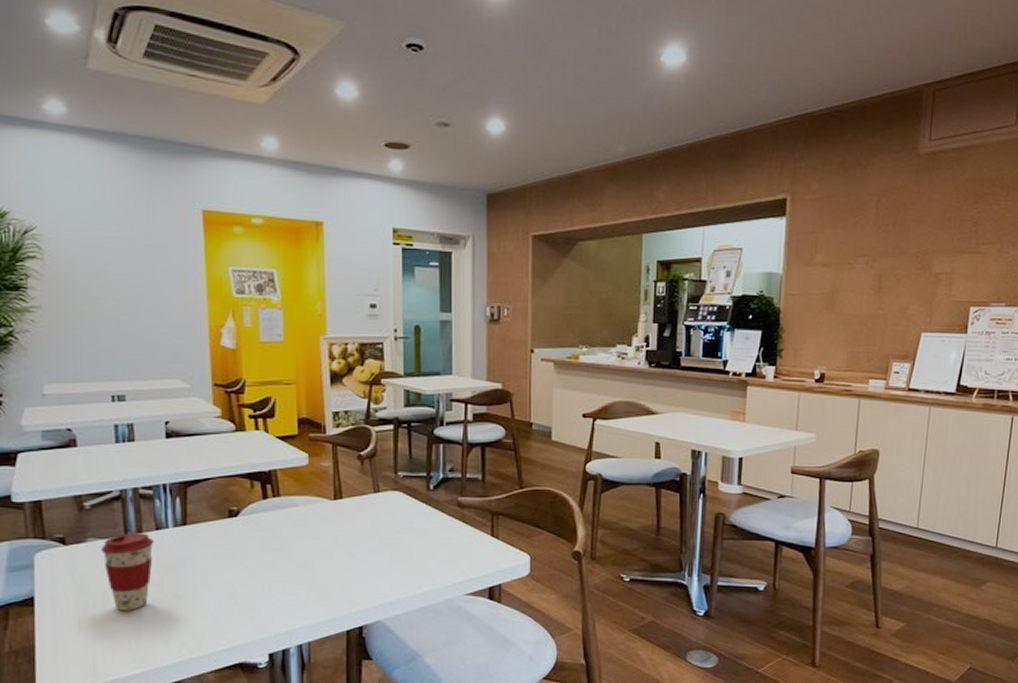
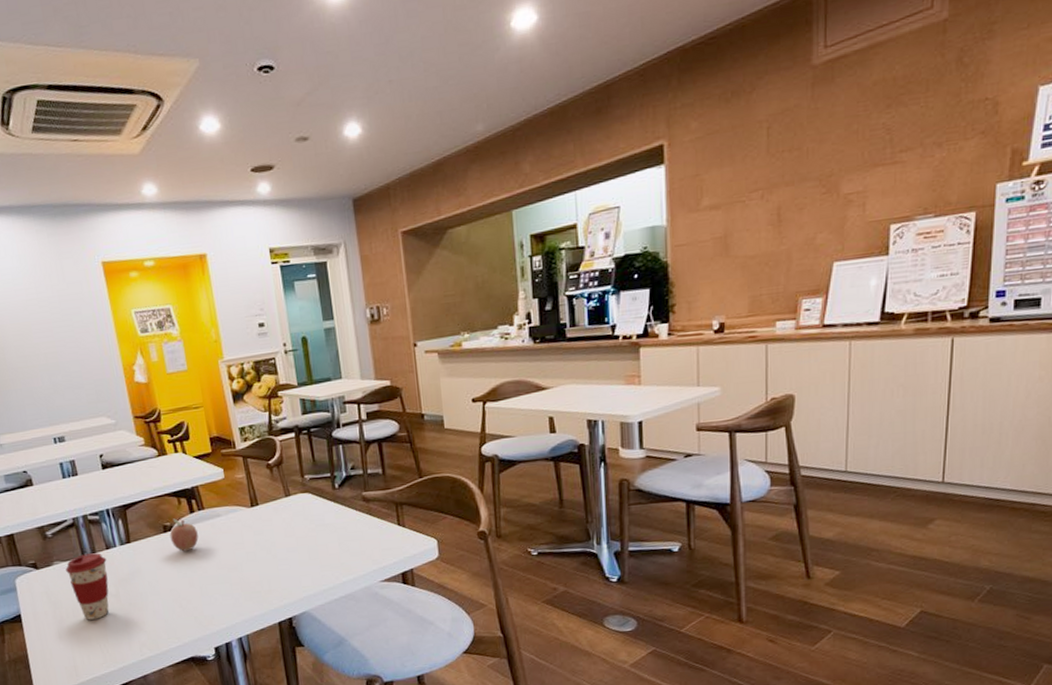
fruit: none [235,503,268,542] -> present [169,518,199,552]

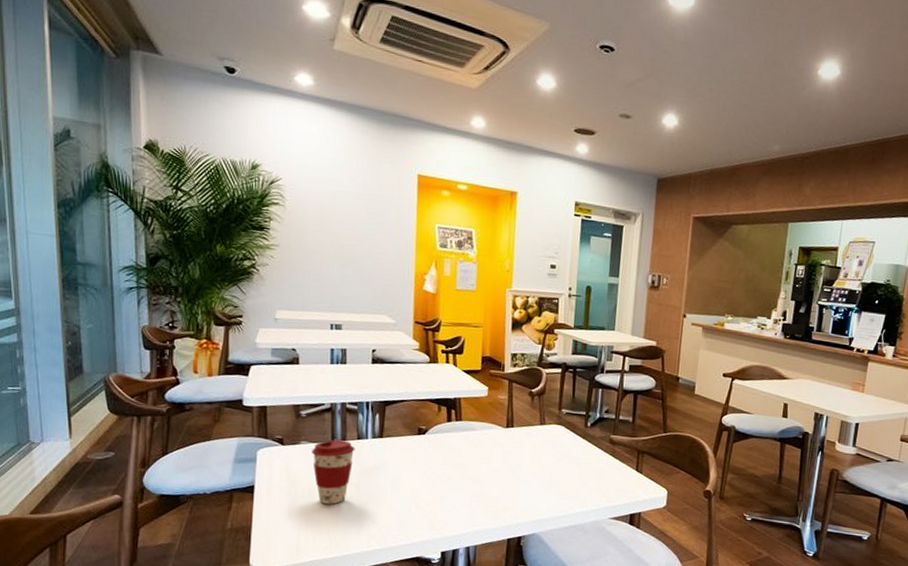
fruit: present [169,518,199,552] -> none [422,423,450,457]

